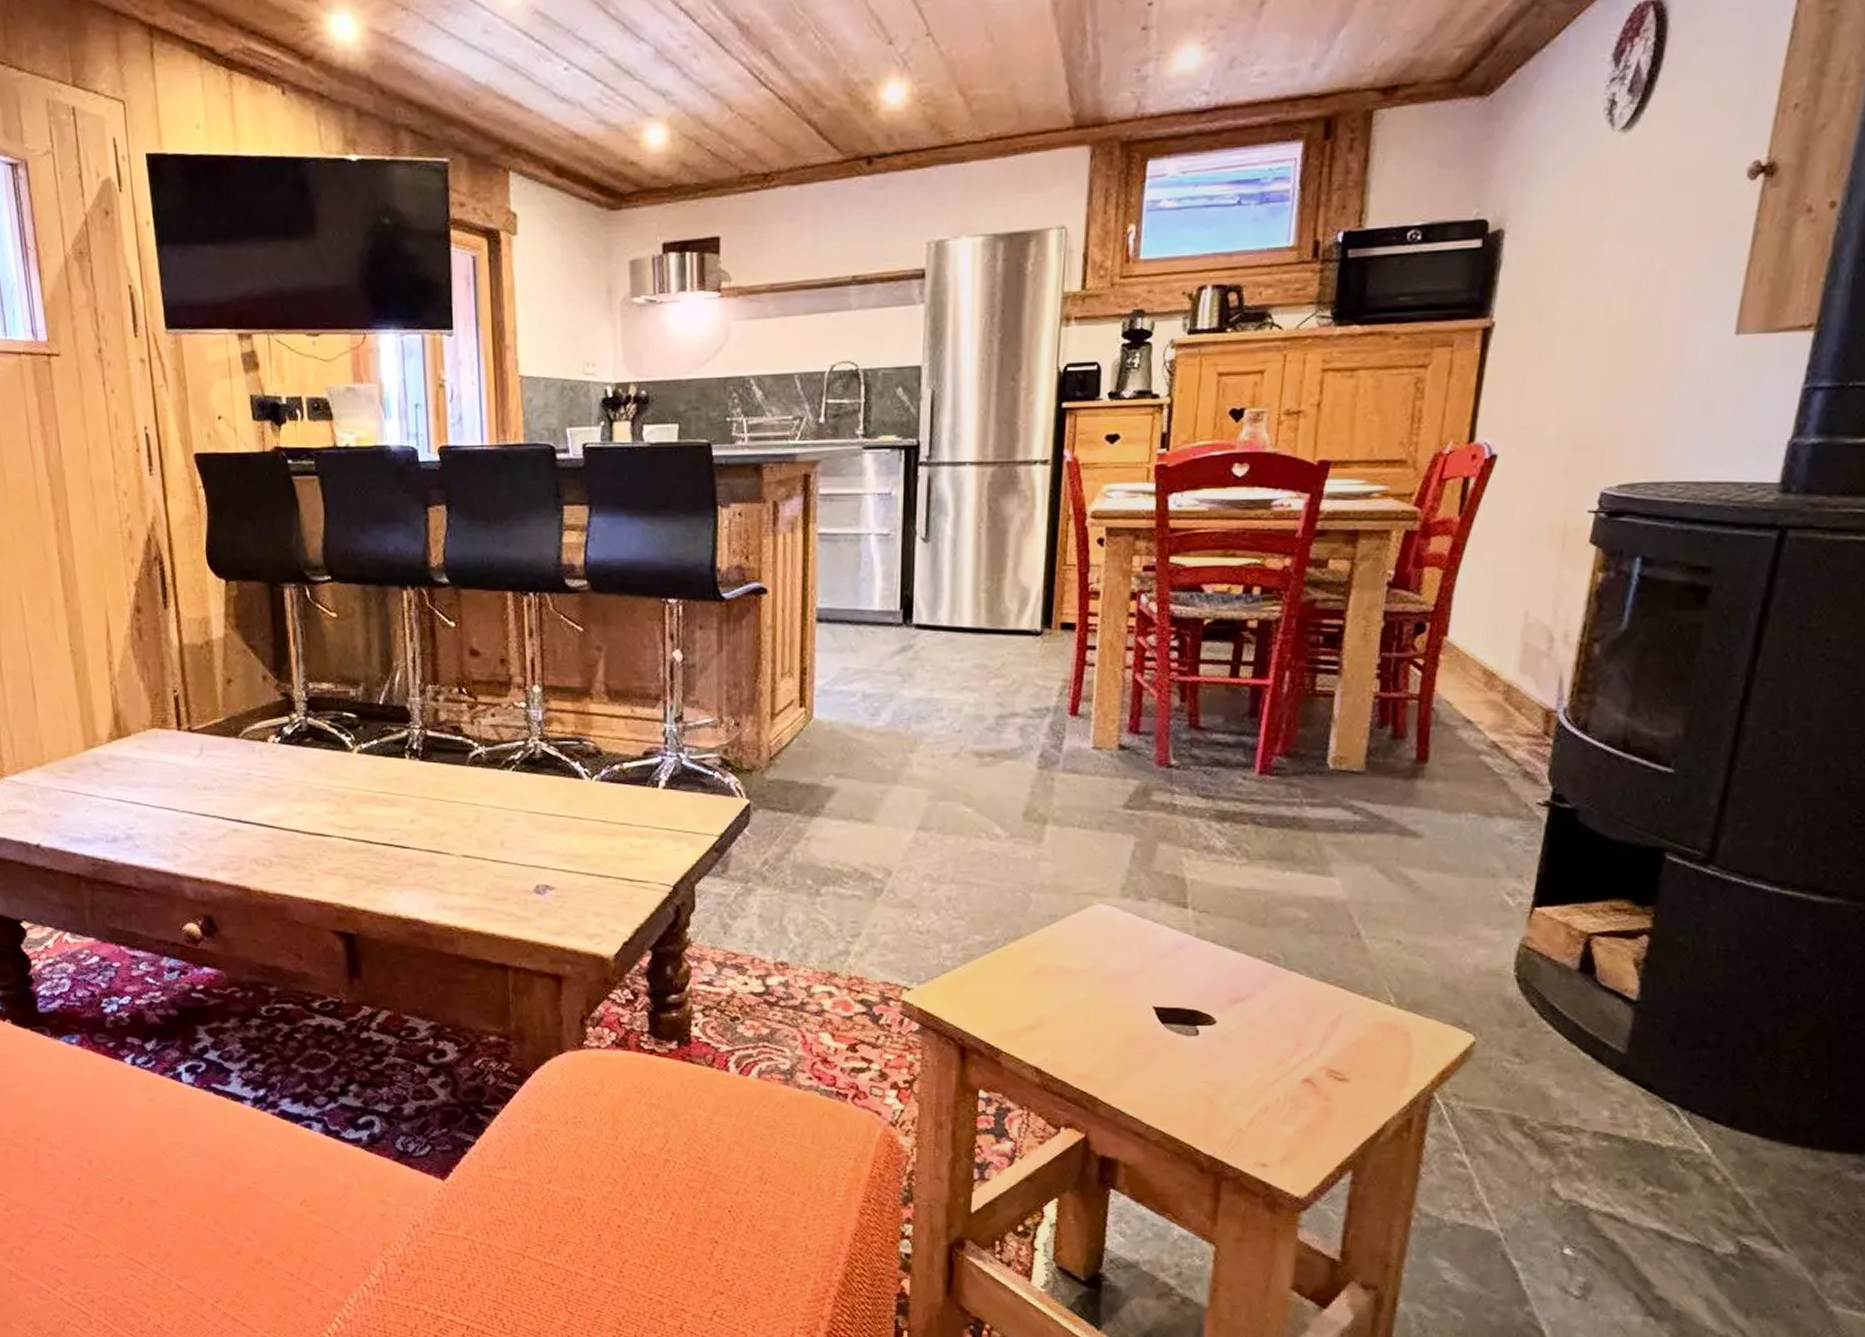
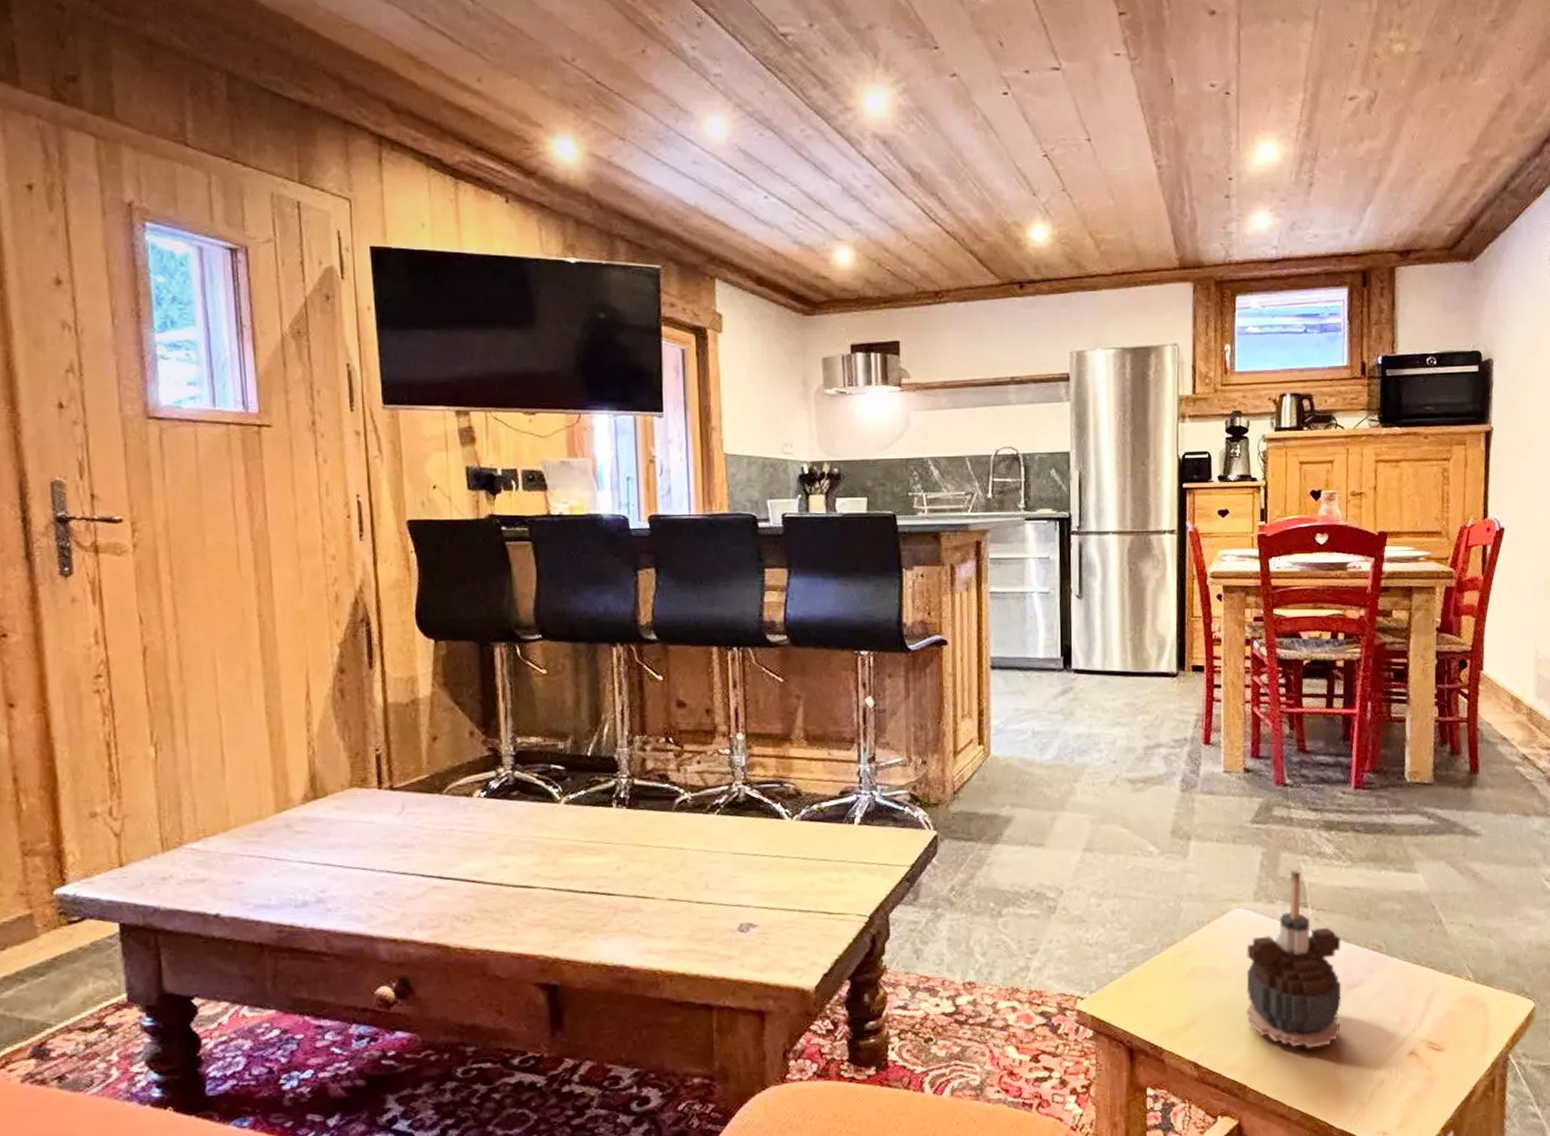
candle: none [1102,865,1228,1065] -> present [1246,870,1342,1049]

